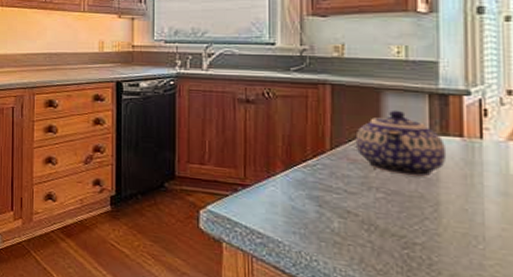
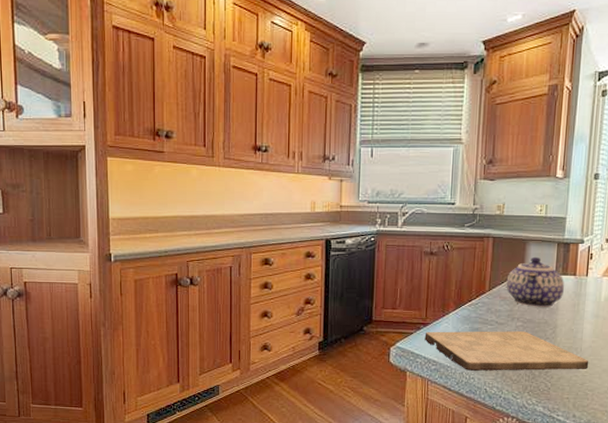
cutting board: none [244,195,501,268] -> present [424,331,589,372]

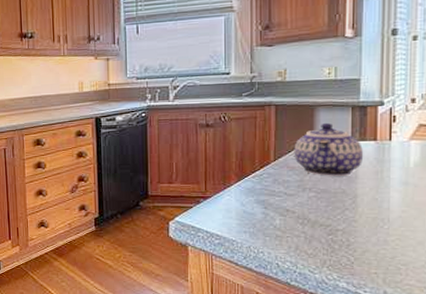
cutting board: present [424,331,589,372] -> none [205,202,400,246]

